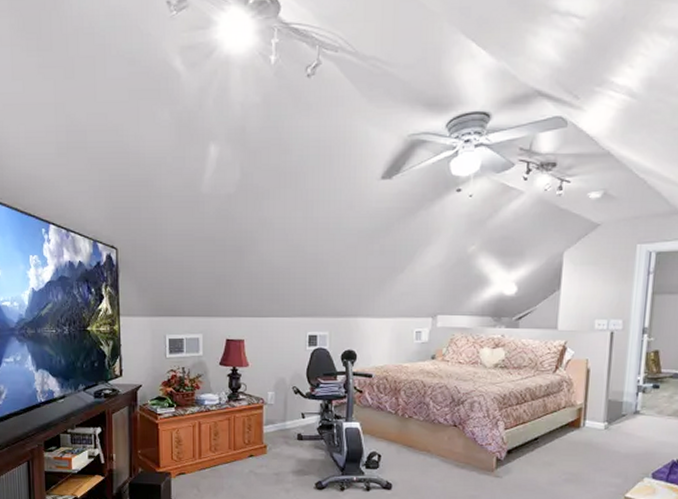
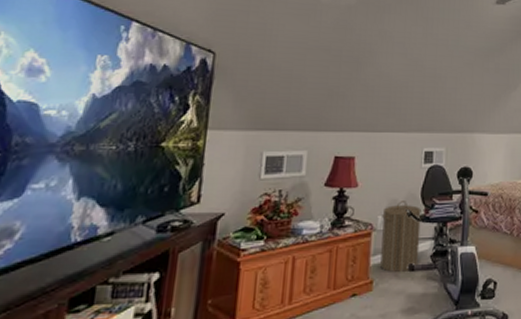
laundry hamper: none [270,380,307,440] -> present [380,201,421,272]

